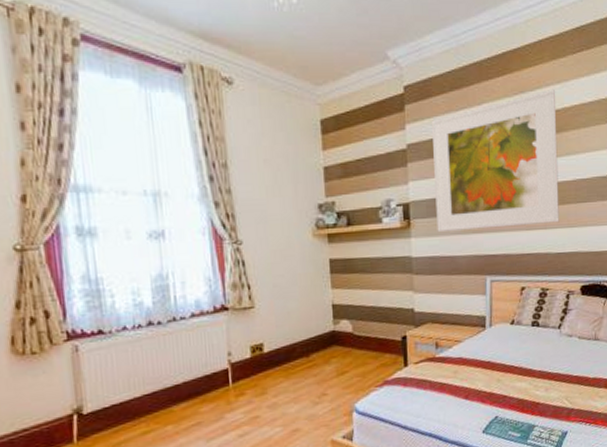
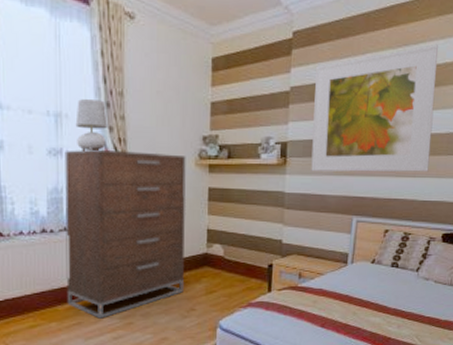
dresser: none [167,226,312,416] -> present [65,149,186,319]
table lamp: none [176,174,213,232] -> present [75,99,108,152]

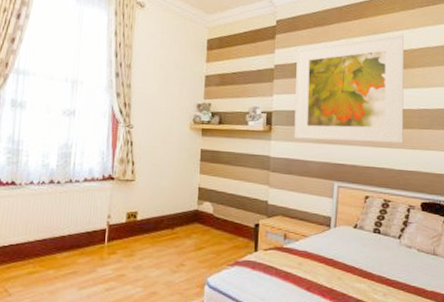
dresser: present [65,149,186,319] -> none [66,111,182,269]
table lamp: present [75,99,108,152] -> none [88,69,116,114]

